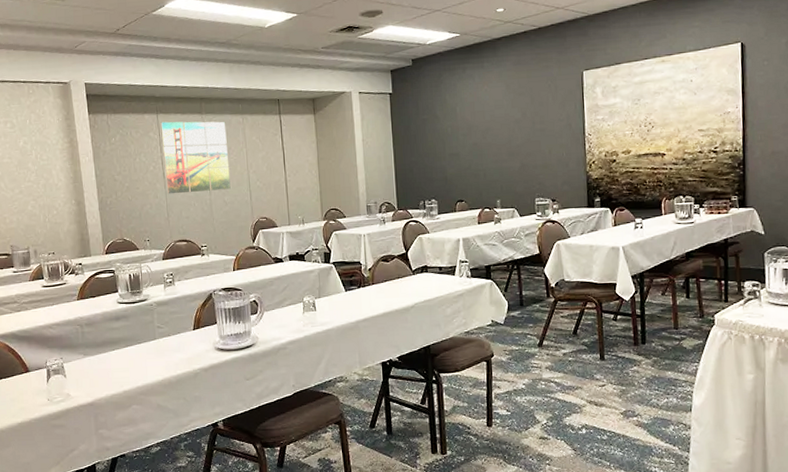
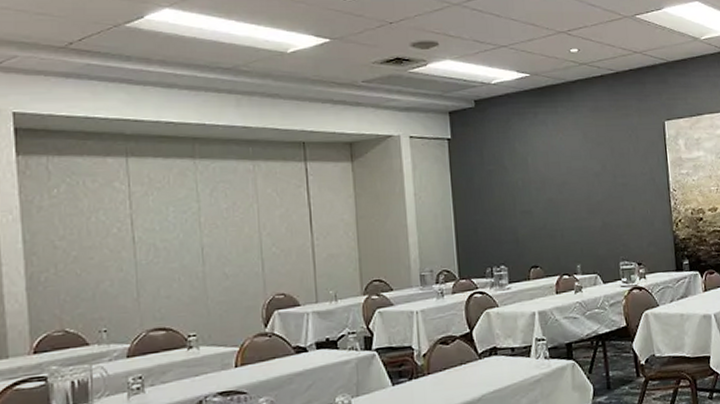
wall art: present [160,121,231,195] -> none [131,167,234,266]

